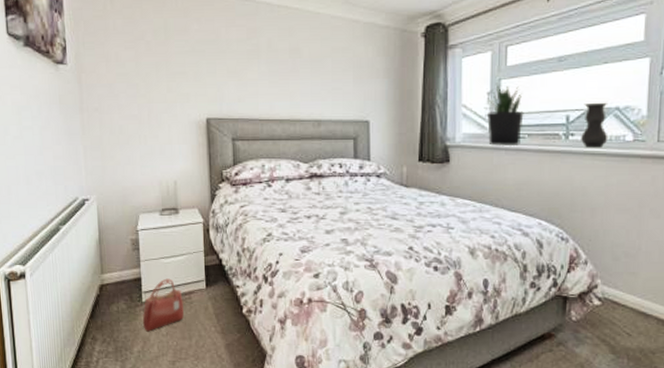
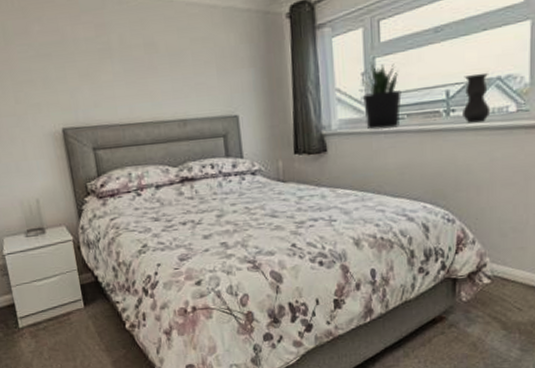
handbag: present [142,278,184,332] -> none [21,301,65,358]

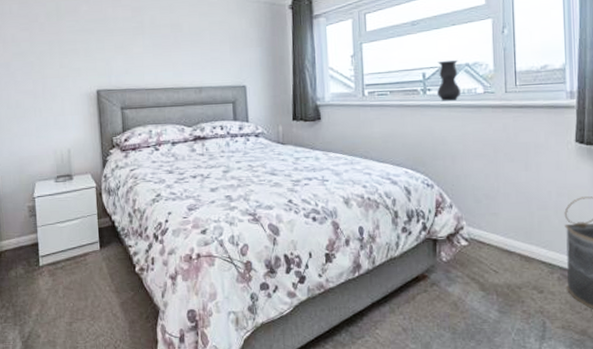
planter: present [363,61,402,130] -> none [352,46,385,104]

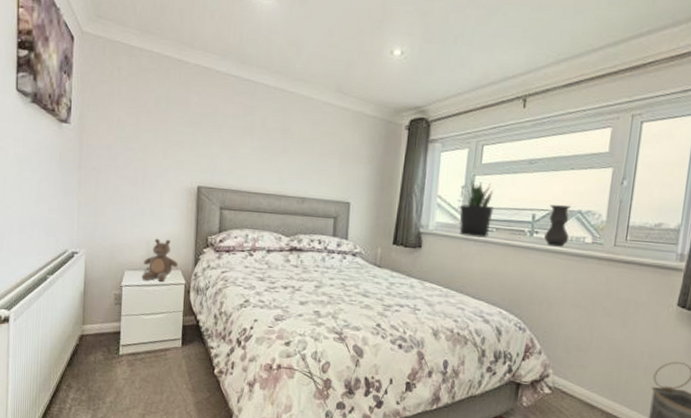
teddy bear: none [53,145,88,188] -> present [142,238,179,282]
planter: none [352,46,385,104] -> present [459,178,494,239]

